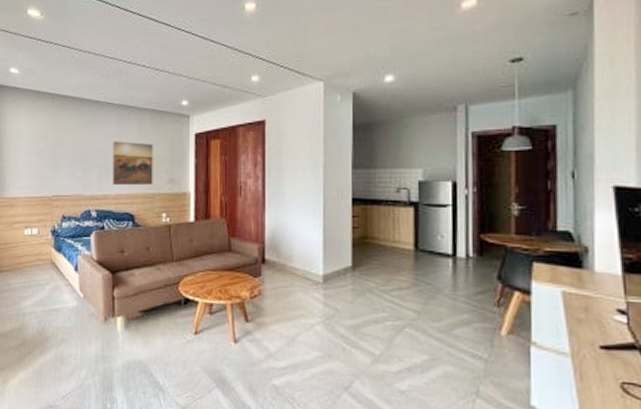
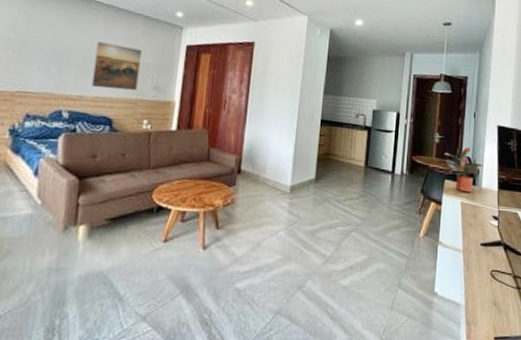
potted plant: none [529,217,594,279] -> present [444,146,483,193]

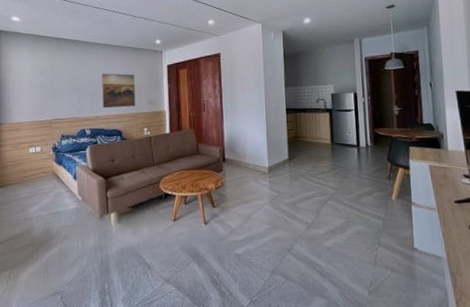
potted plant: present [444,146,483,193] -> none [405,114,447,156]

